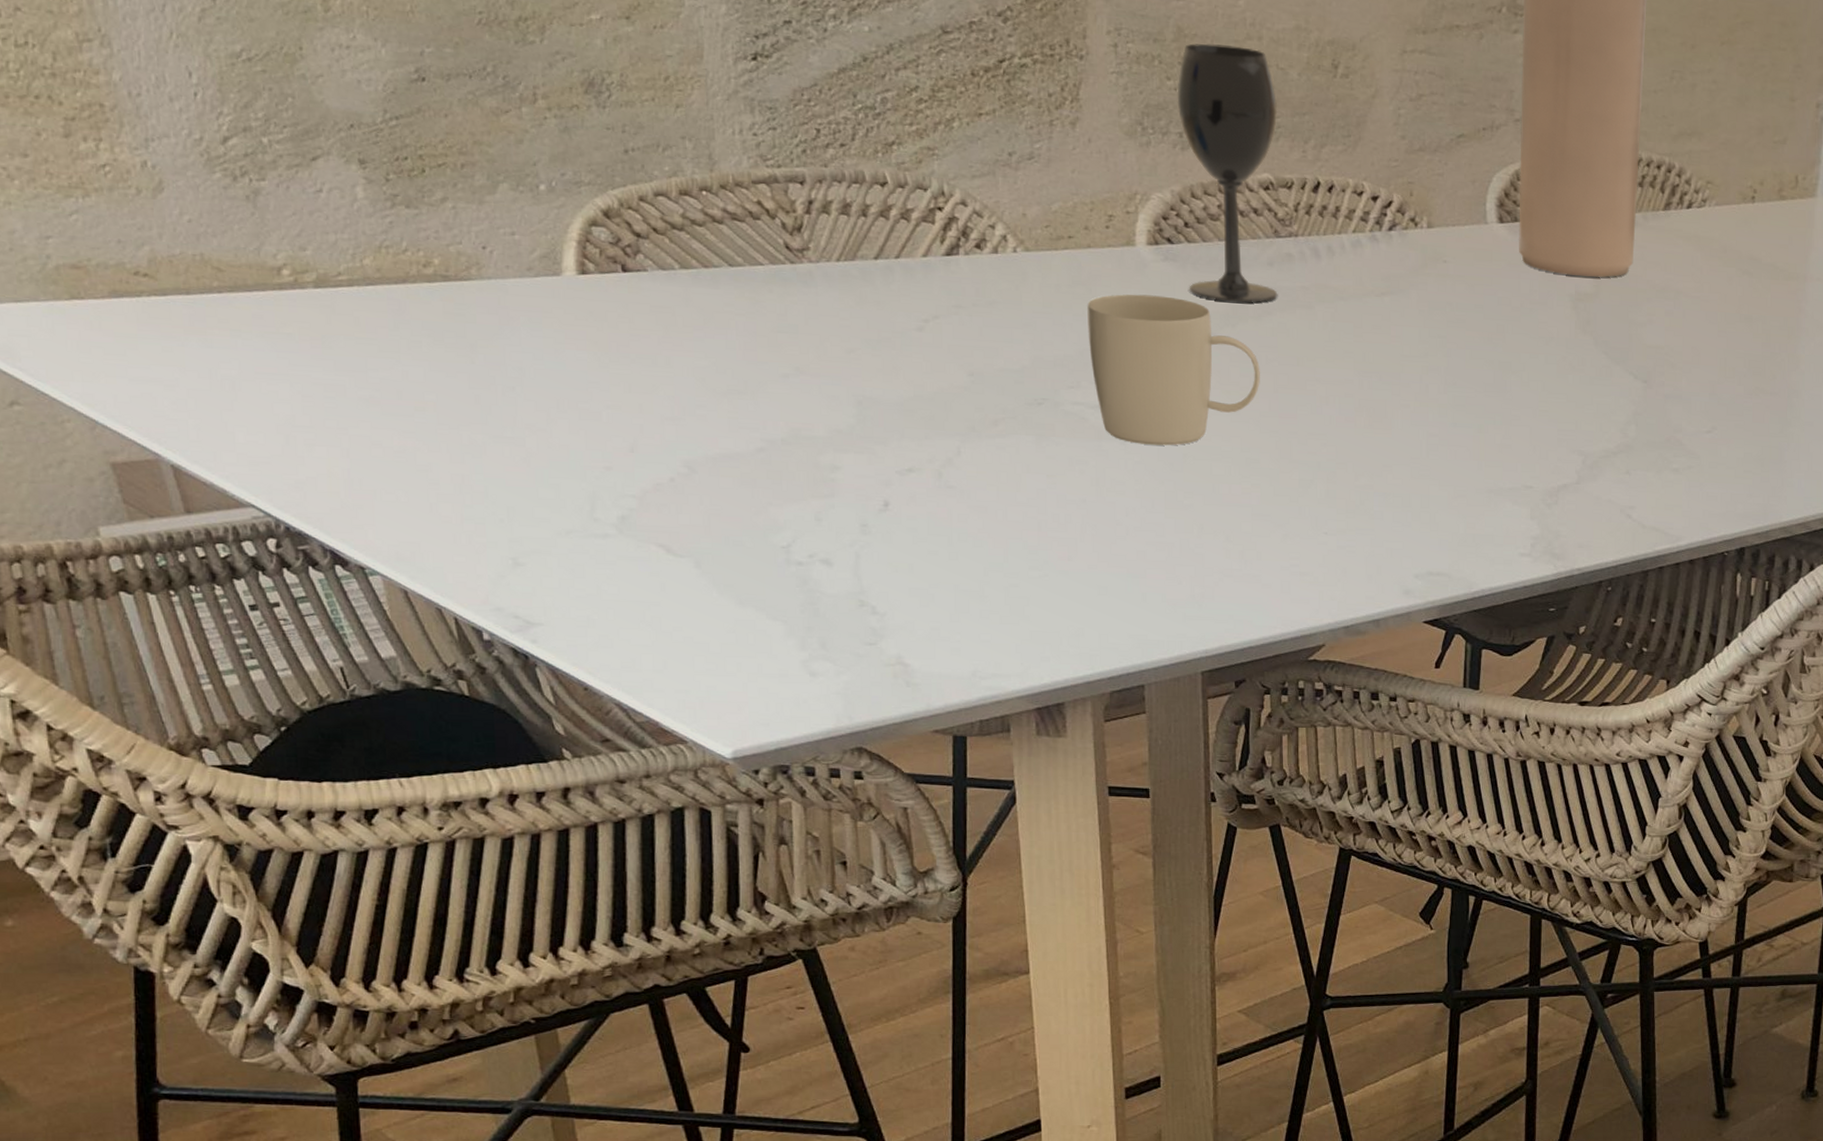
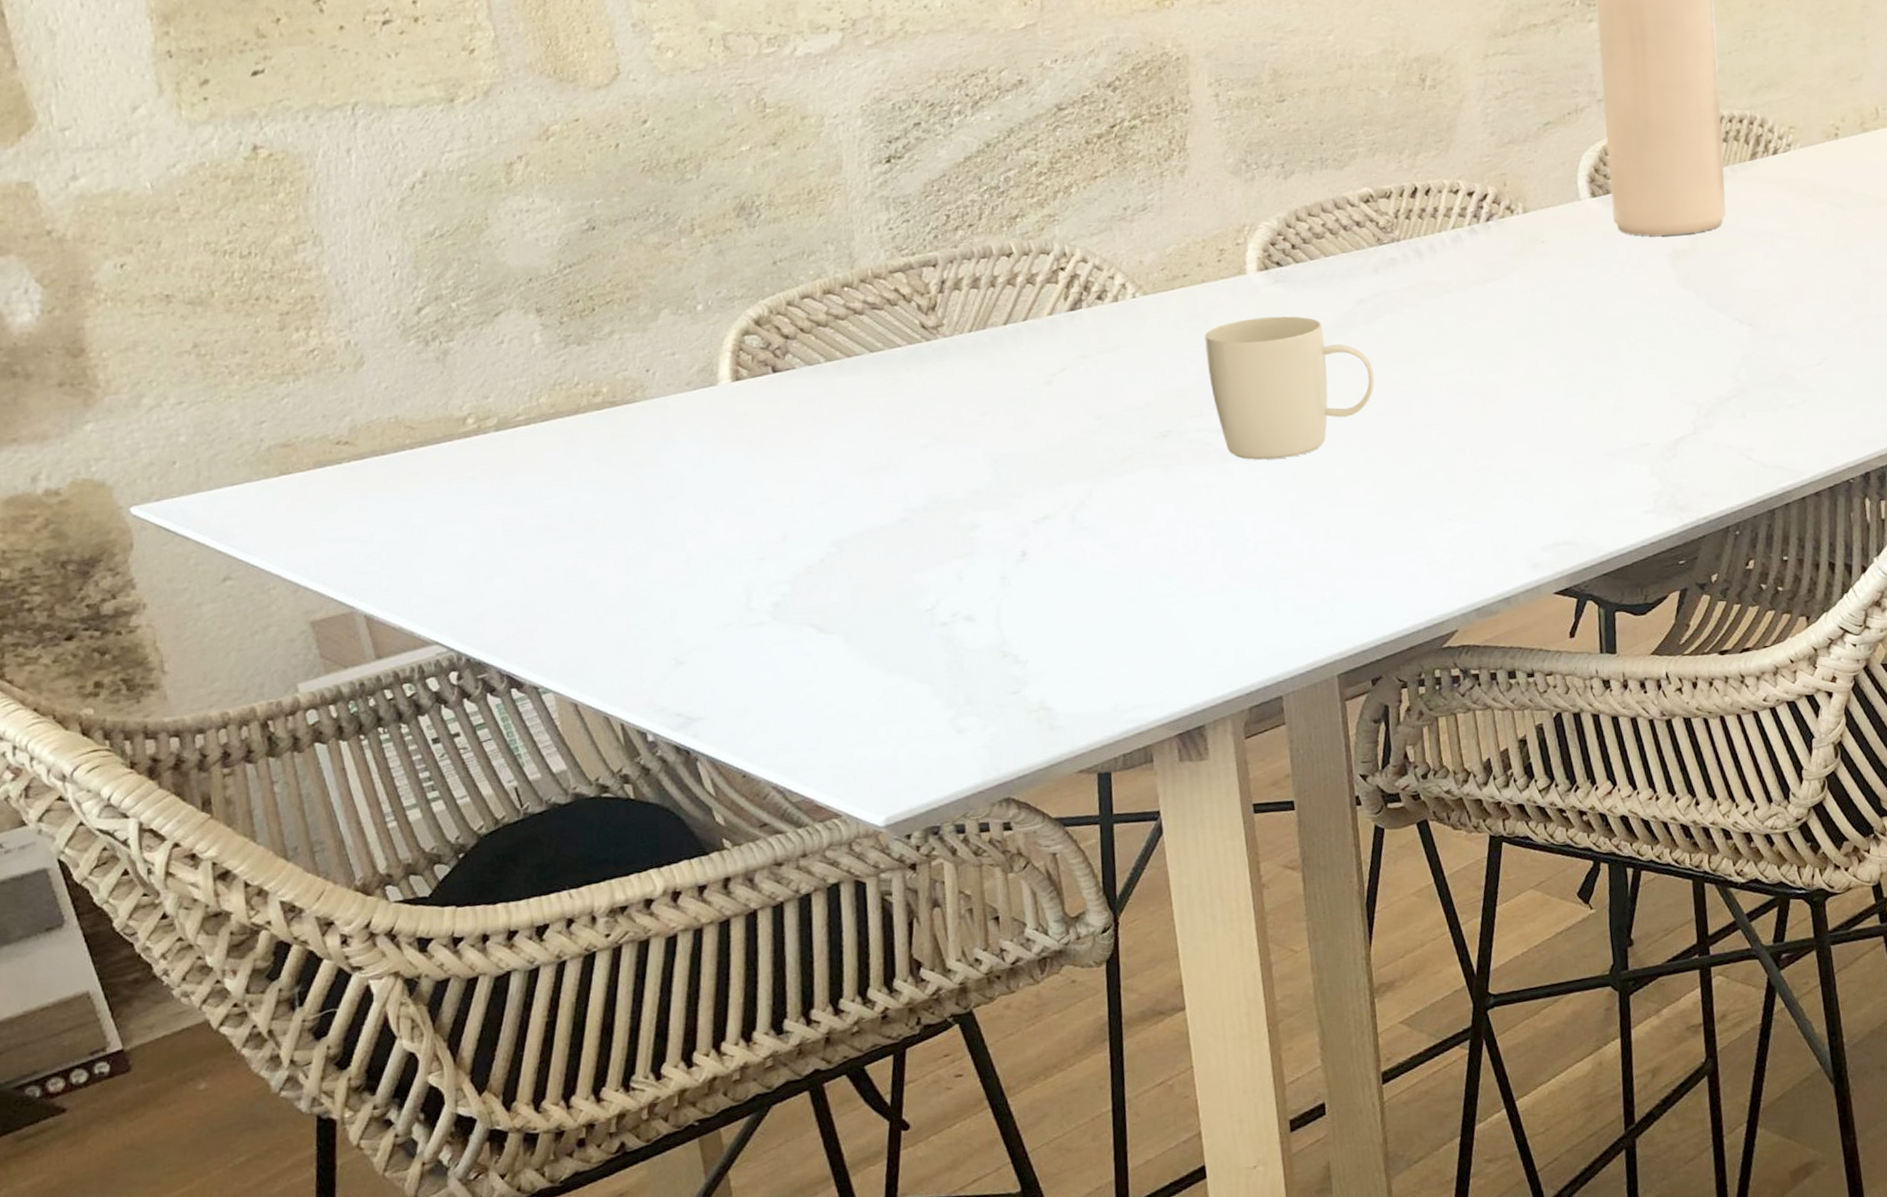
wine glass: present [1177,43,1278,303] -> none [1276,77,1385,312]

